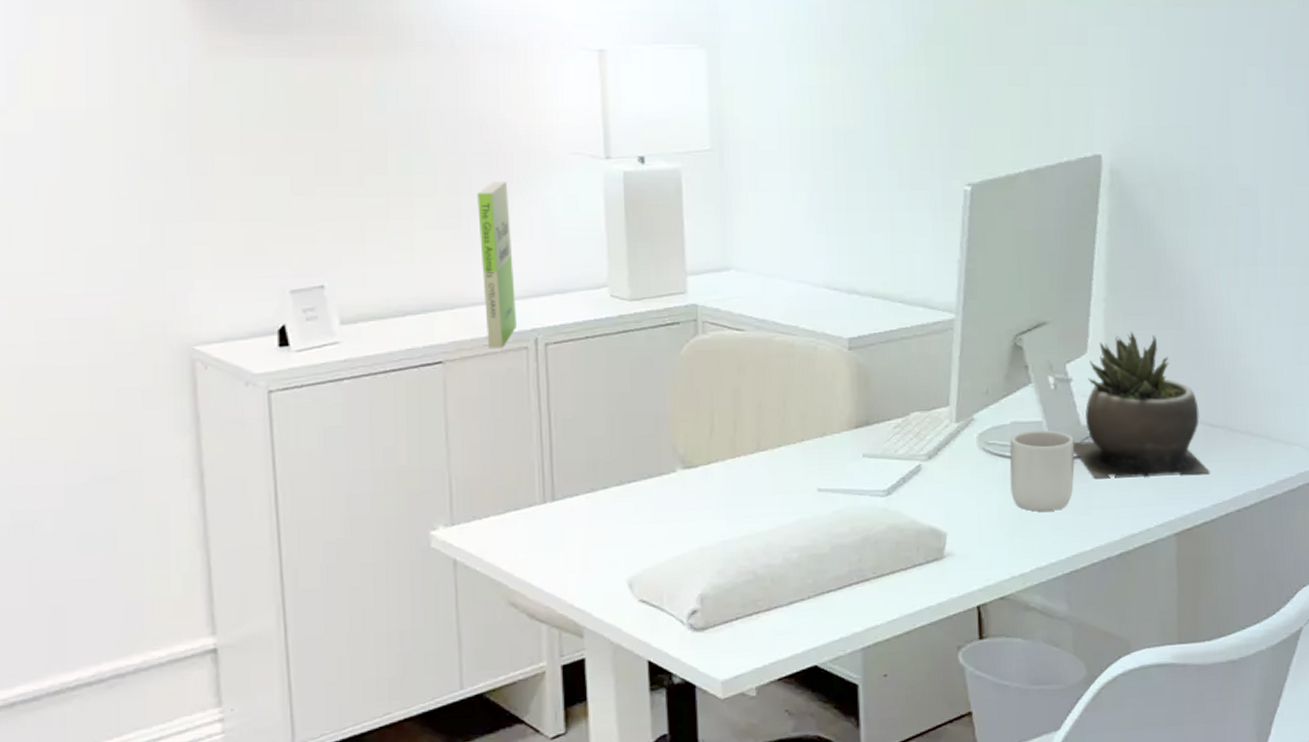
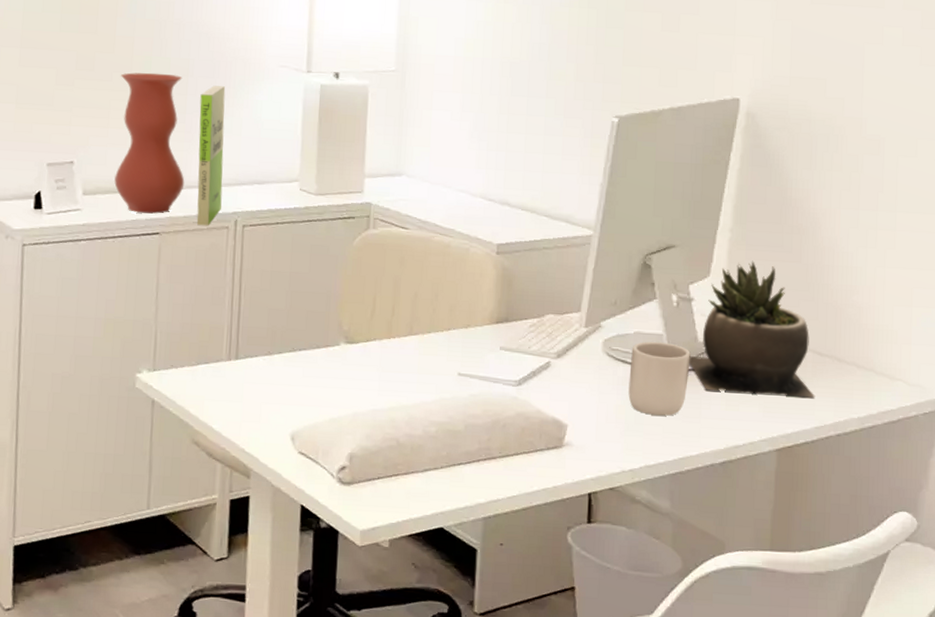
vase: none [373,171,468,340] -> present [114,72,185,214]

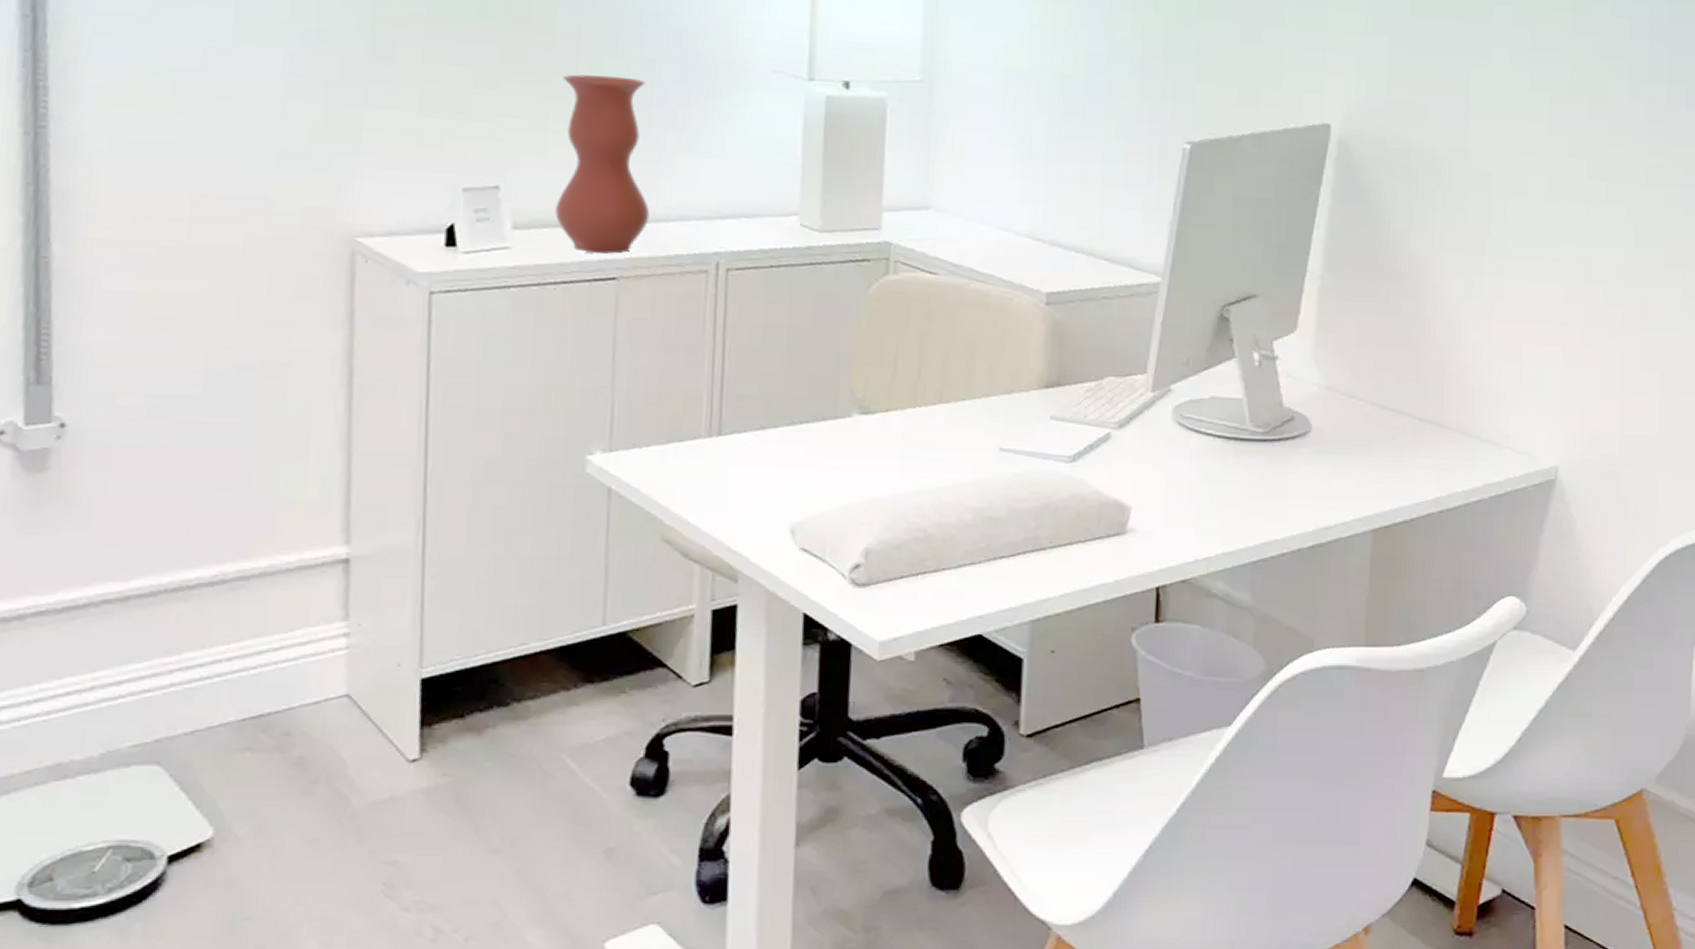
book: present [196,86,226,226] -> none [665,93,703,270]
mug: present [628,341,691,416] -> none [1203,407,1275,494]
succulent plant: present [689,260,816,398] -> none [1273,312,1415,470]

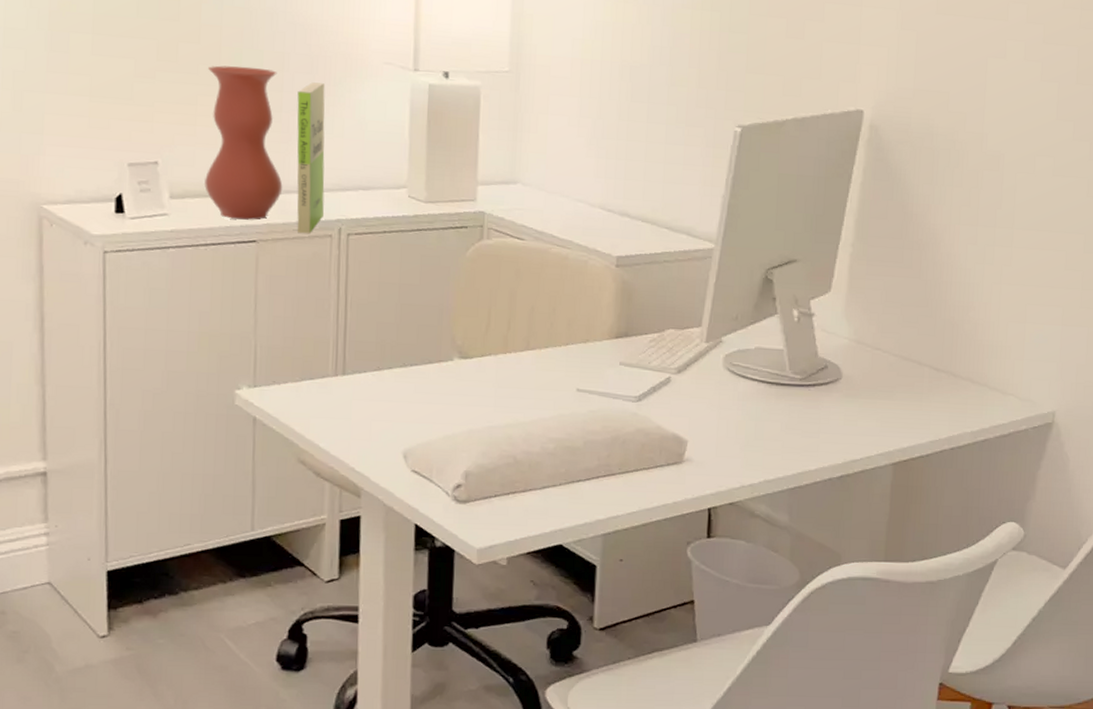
book: none [665,93,703,270] -> present [297,82,325,234]

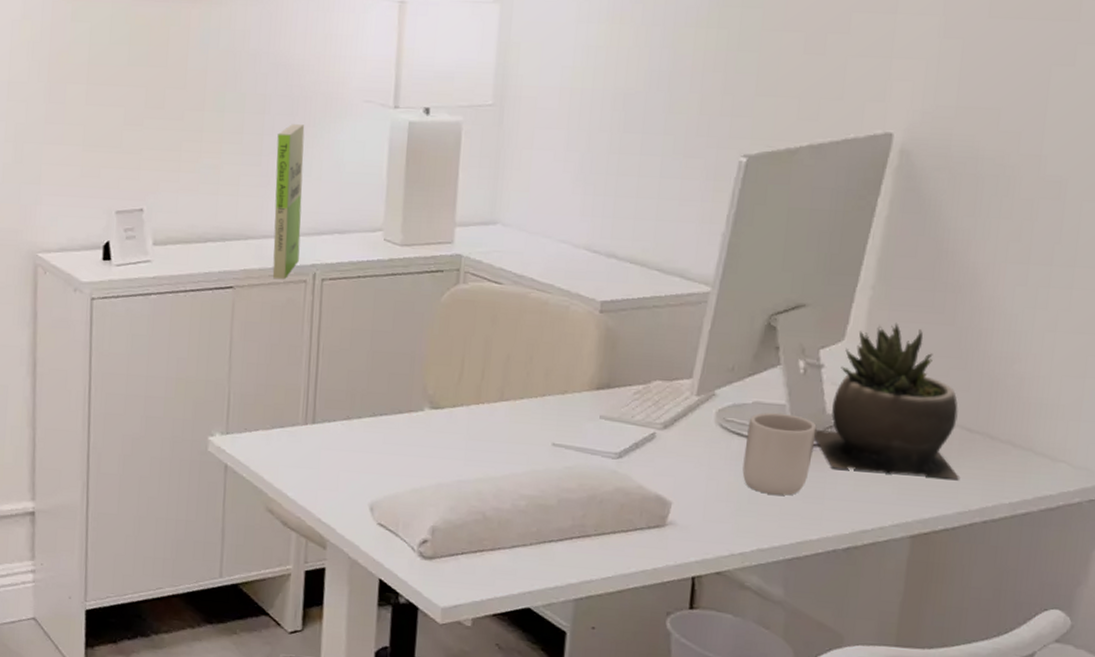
vase: present [205,65,283,221] -> none [186,110,260,266]
mug: none [748,356,811,431] -> present [742,412,817,496]
succulent plant: none [809,276,931,413] -> present [814,322,961,480]

